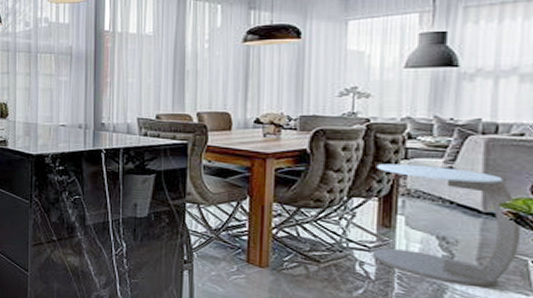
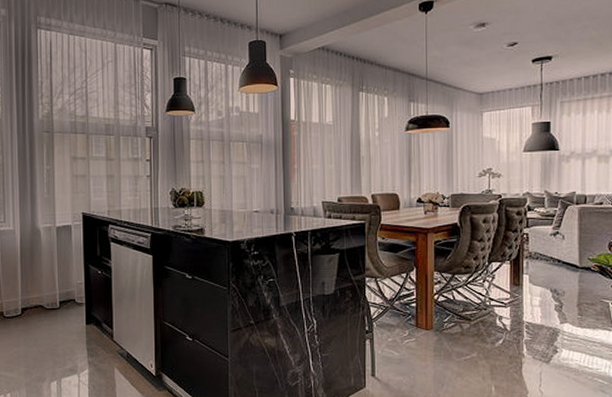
side table: present [372,163,522,288] -> none [507,231,604,328]

